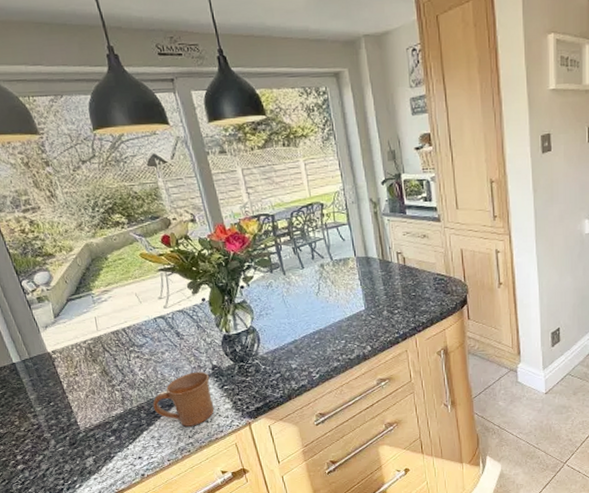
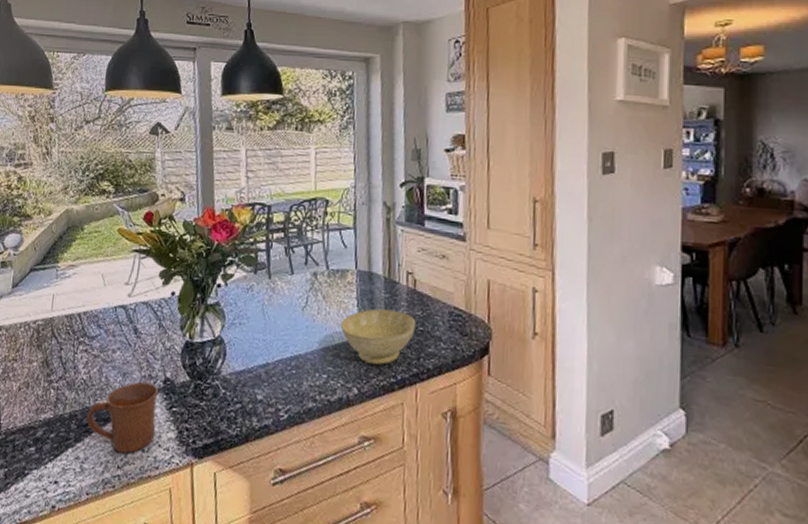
bowl: none [349,283,409,327] -> present [340,308,416,365]

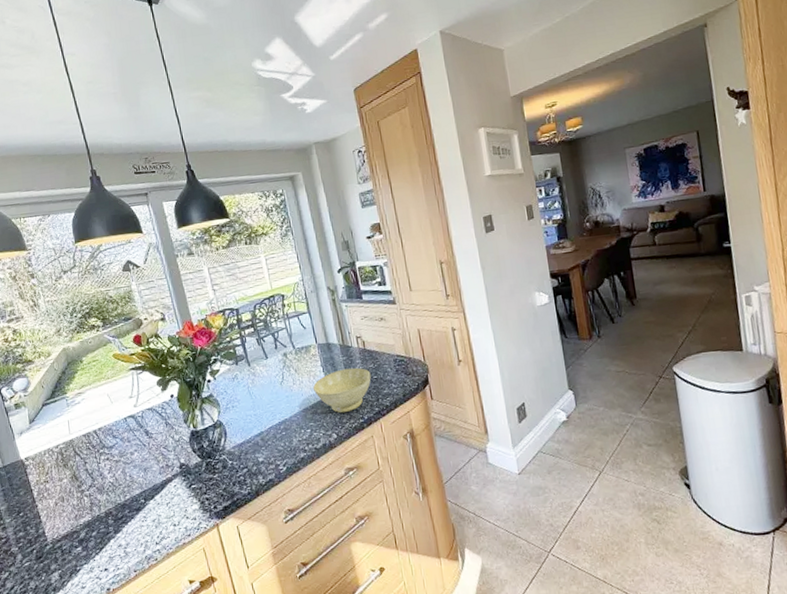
mug: present [87,381,159,454] -> none [121,470,182,532]

